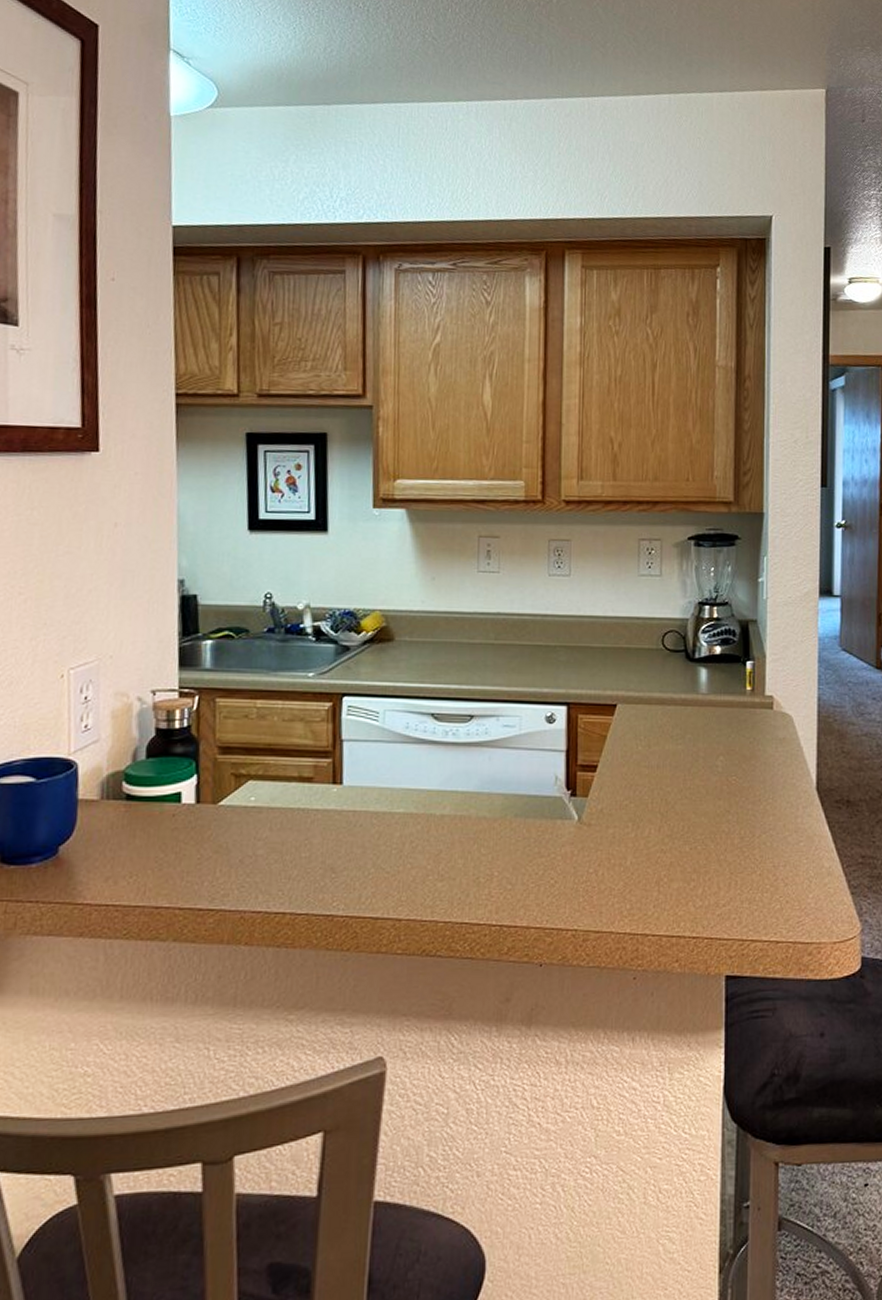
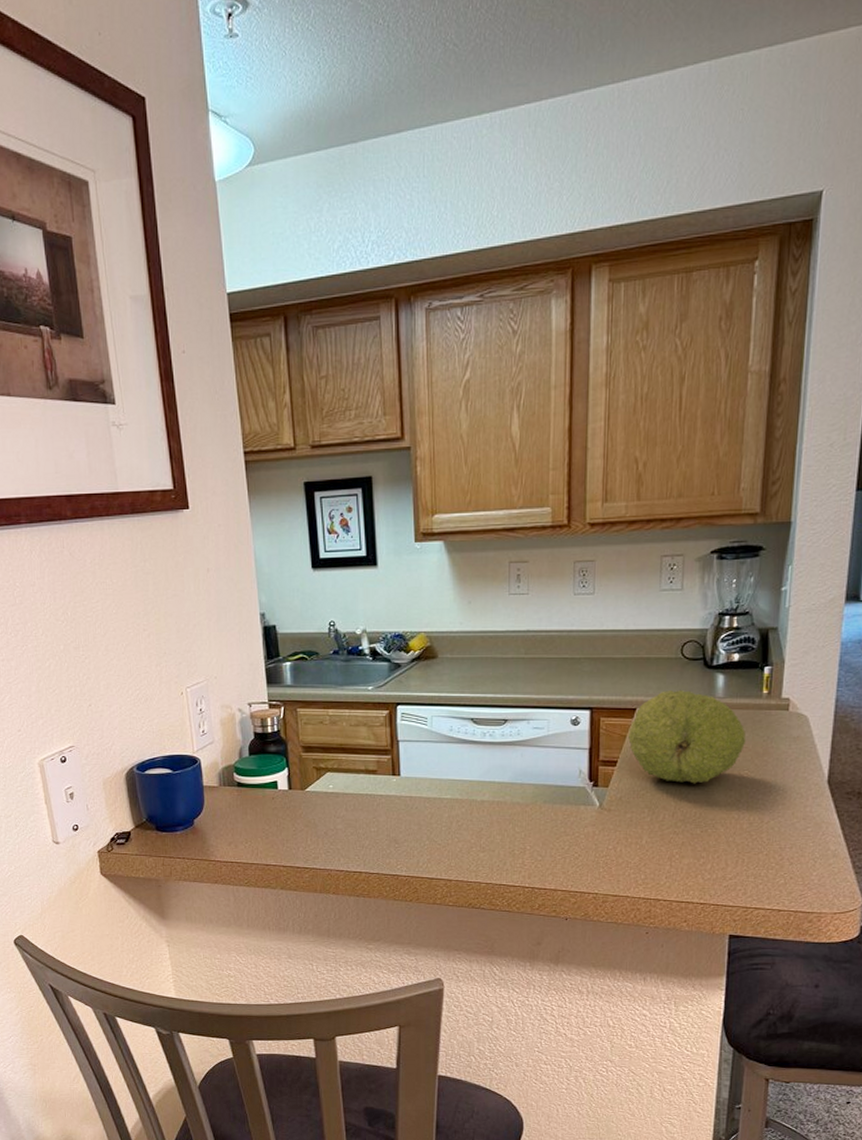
fruit: none [609,684,733,792] -> present [628,689,746,784]

